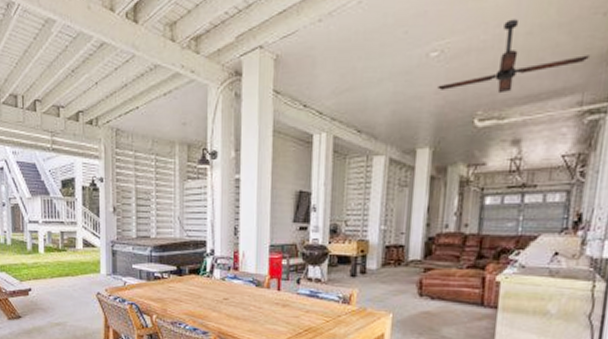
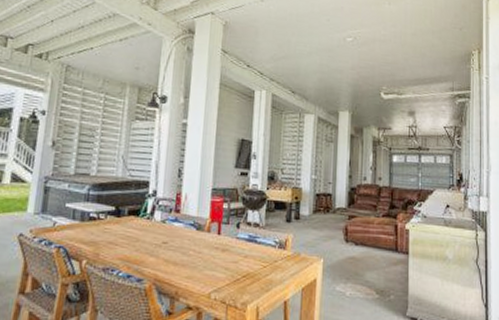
ceiling fan: present [438,19,591,94] -> none [353,22,455,76]

